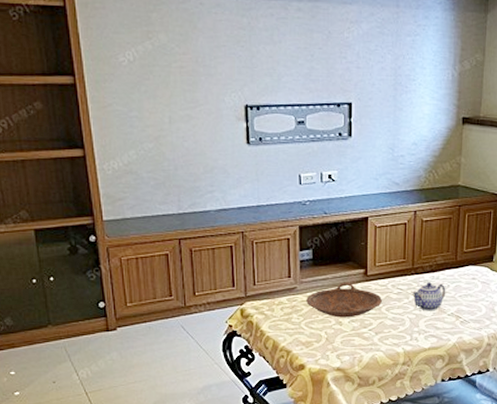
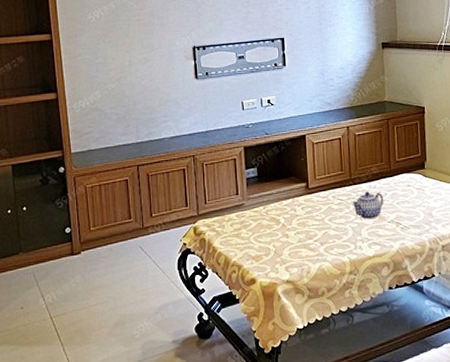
bowl: present [306,282,383,318] -> none [254,195,325,231]

